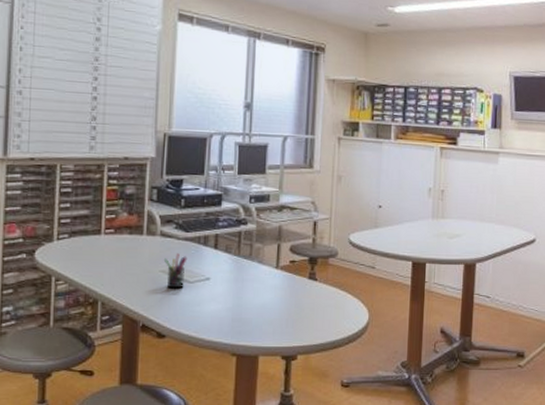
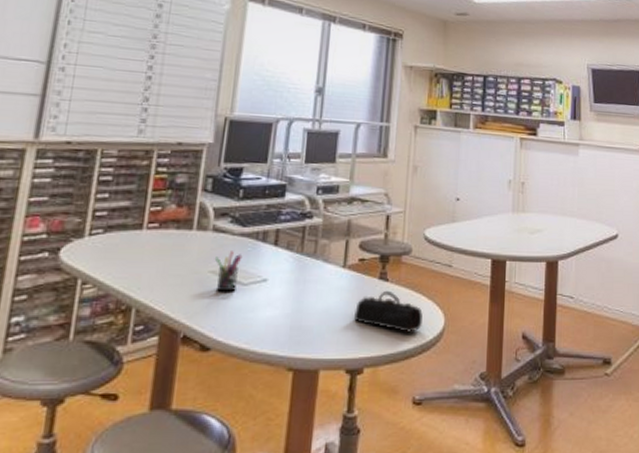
pencil case: none [286,288,349,326] -> present [353,290,423,333]

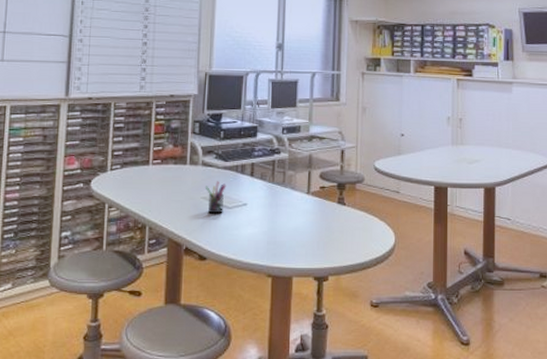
pencil case: present [353,290,423,333] -> none [318,212,376,248]

